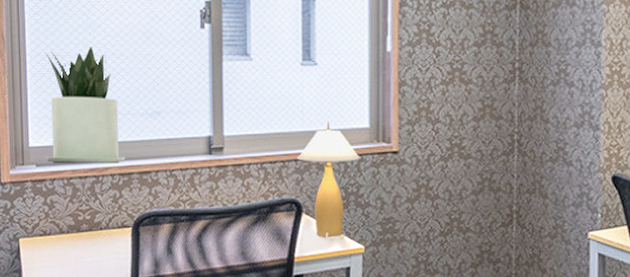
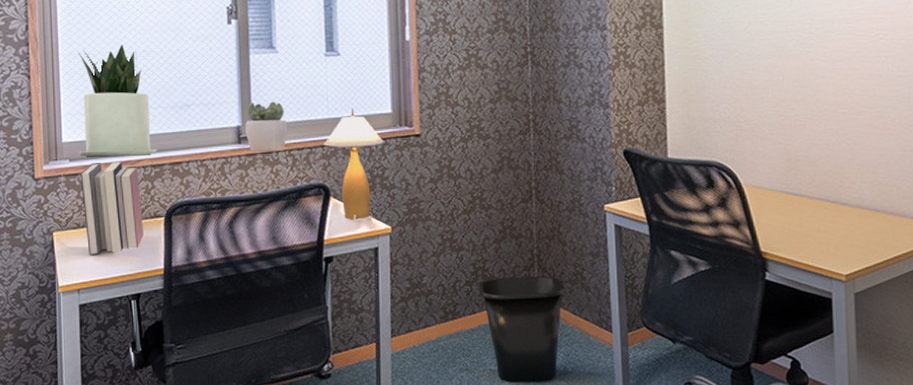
books: none [47,168,110,264] -> present [80,161,144,256]
succulent plant: none [217,111,261,163] -> present [245,101,288,152]

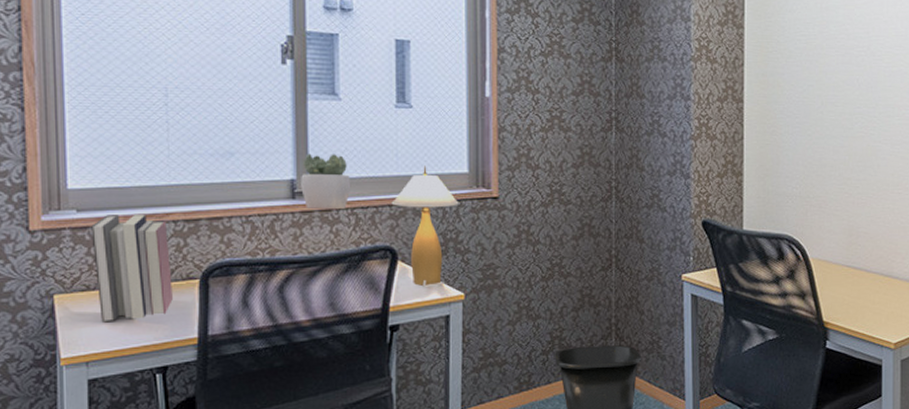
planter: present [77,45,157,158] -> none [89,78,192,209]

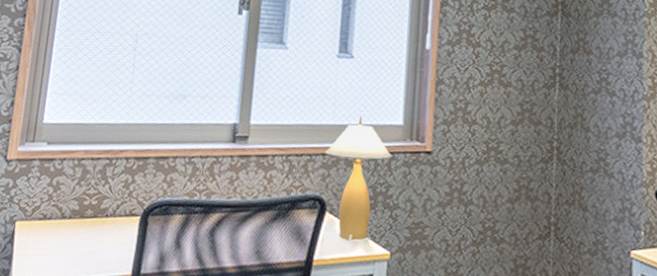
books: present [91,213,173,323] -> none [51,149,120,252]
succulent plant: present [301,153,351,209] -> none [242,99,289,155]

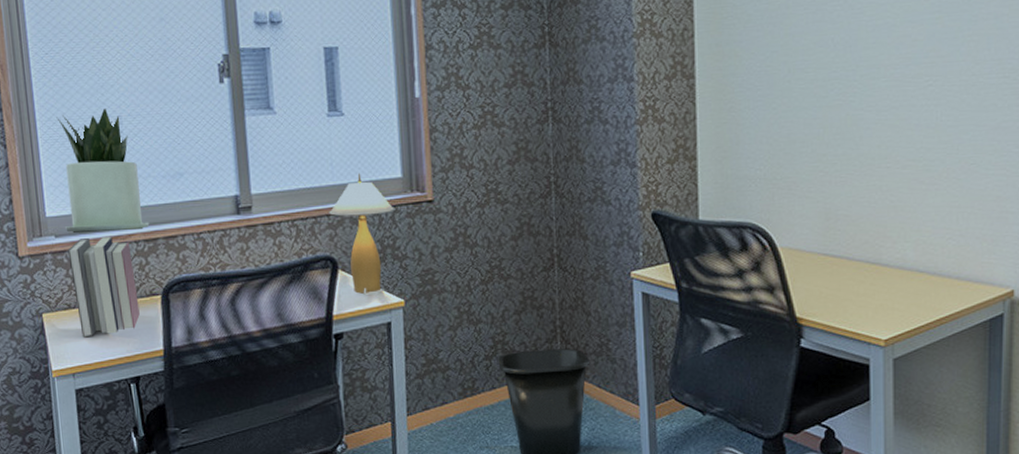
books: none [51,149,120,252] -> present [68,236,140,338]
planter: none [58,25,144,147] -> present [56,108,150,234]

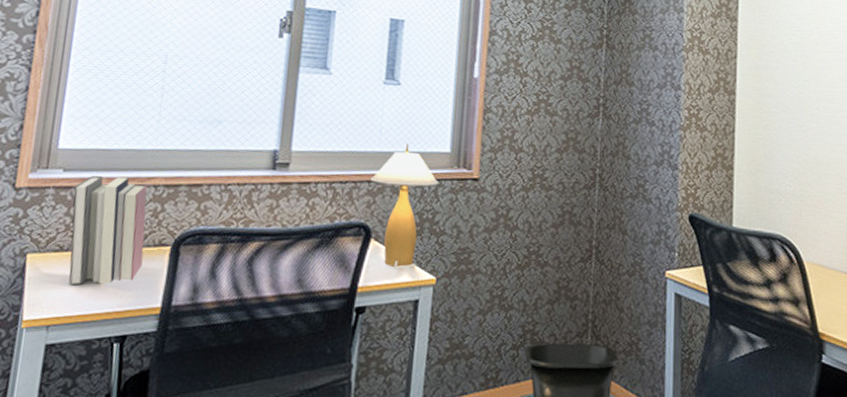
planter: present [56,108,150,234] -> none [76,45,175,174]

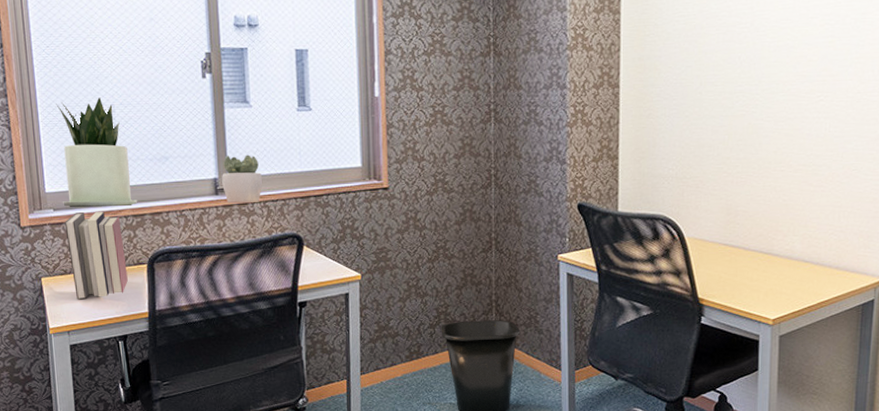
planter: none [76,45,175,174] -> present [56,97,138,208]
succulent plant: none [282,125,333,182] -> present [222,154,263,203]
table lamp: present [370,143,439,270] -> none [296,162,354,270]

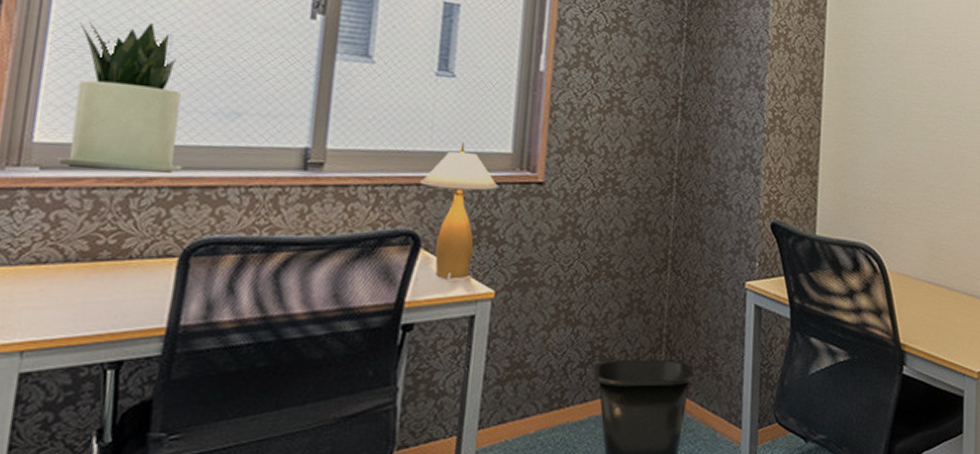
books: present [64,211,128,300] -> none [48,175,149,304]
succulent plant: present [222,154,263,203] -> none [315,120,376,185]
table lamp: none [296,162,354,270] -> present [419,142,498,282]

